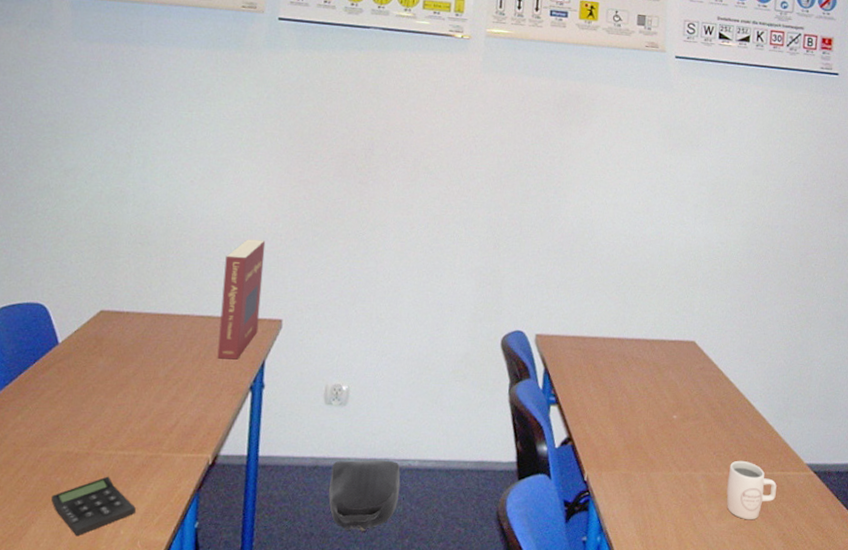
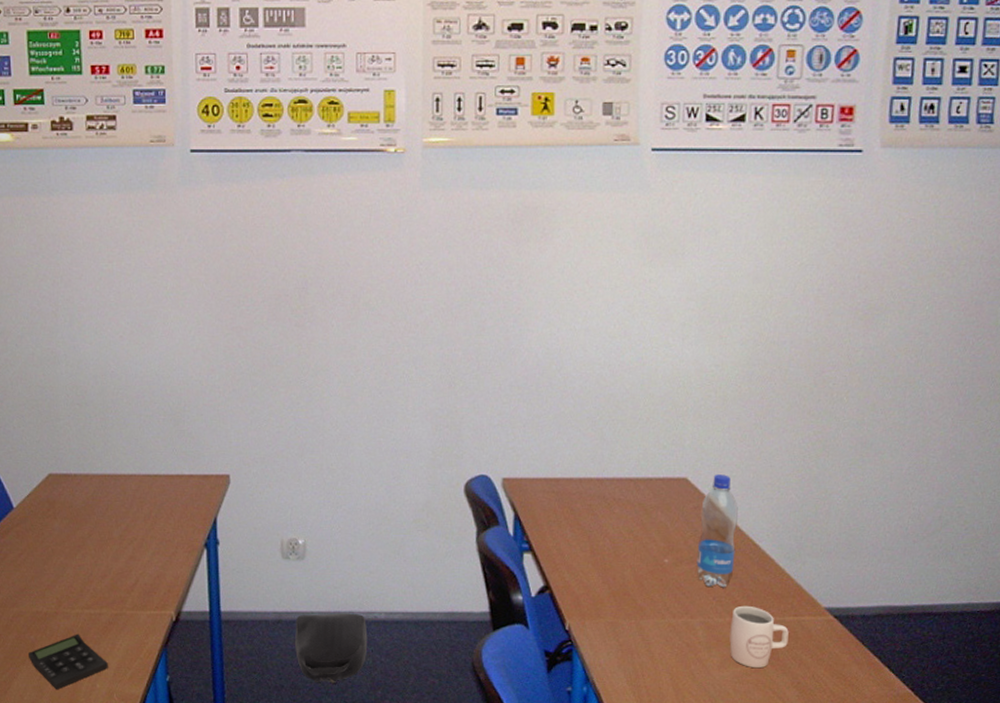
book: present [217,239,266,360] -> none [165,394,206,517]
bottle: none [700,339,737,444] -> present [696,474,738,588]

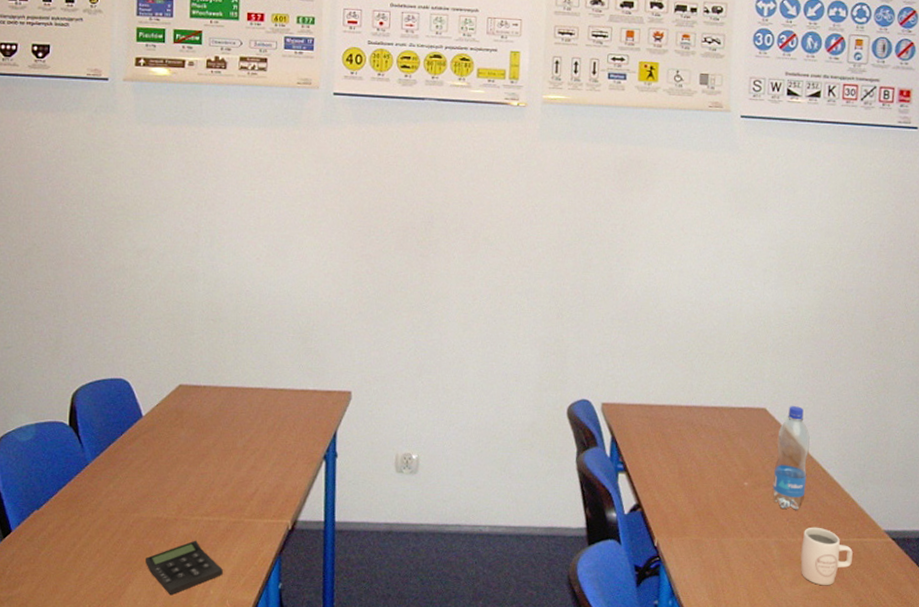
backpack: present [294,613,368,685] -> none [403,525,473,595]

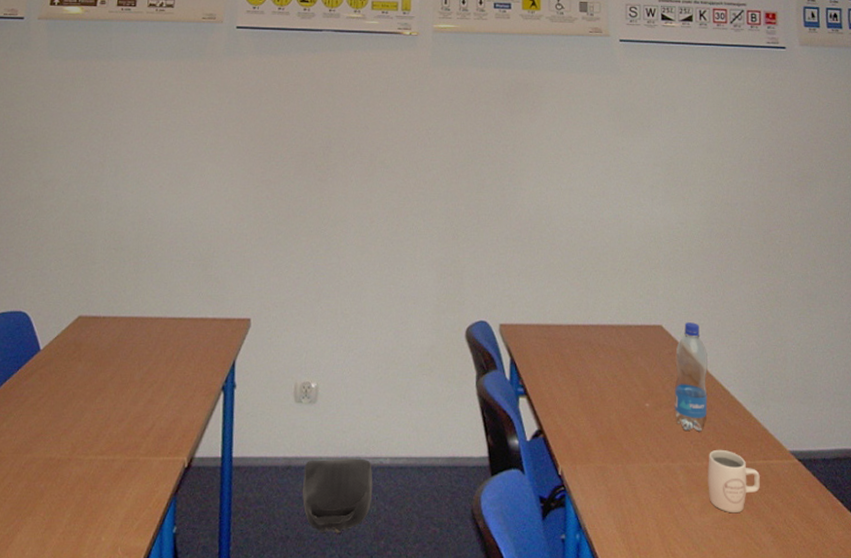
calculator: present [146,540,223,596] -> none [36,482,116,544]
backpack: none [403,525,473,595] -> present [302,458,373,535]

